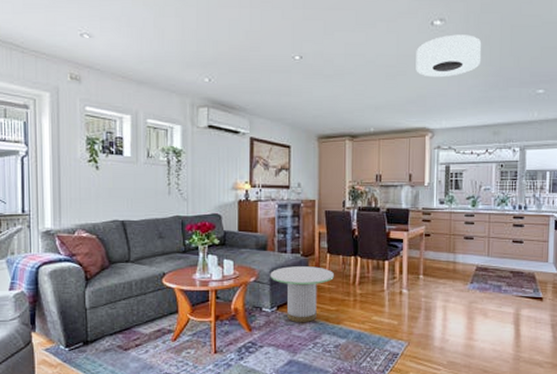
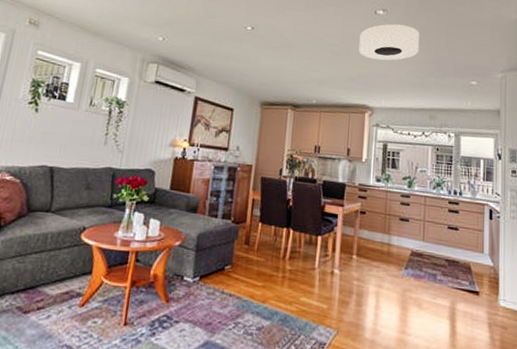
side table: present [270,266,334,323] -> none [196,232,264,298]

